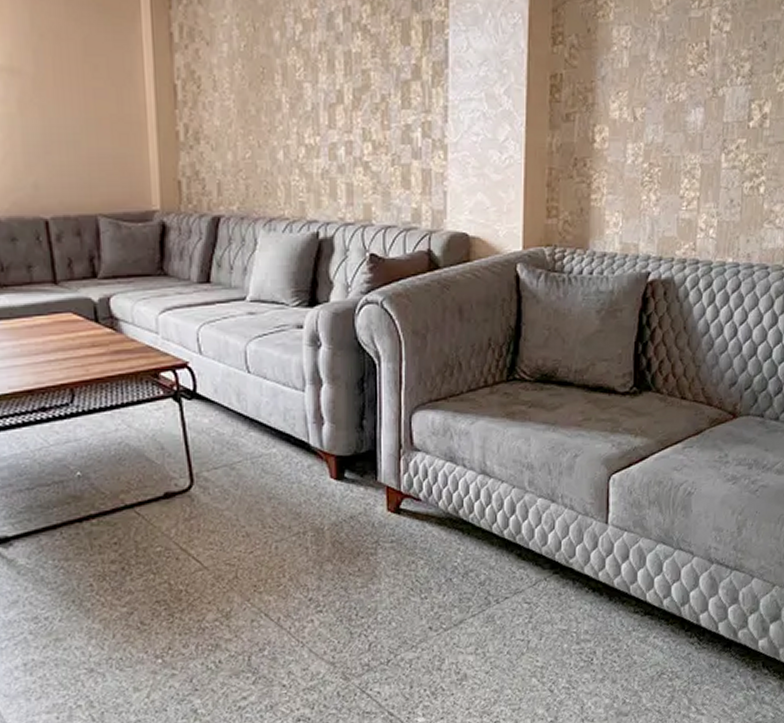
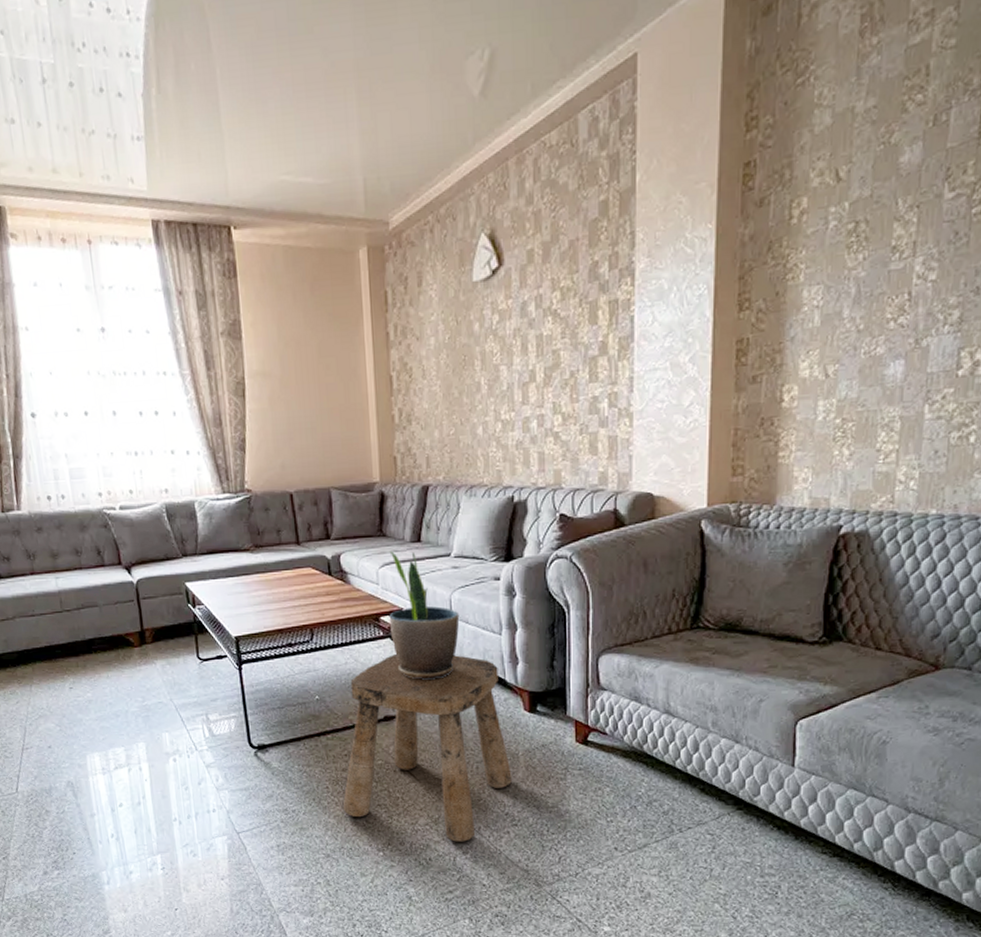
stool: none [111,416,316,638] -> present [342,654,512,842]
potted plant: none [170,293,256,448] -> present [389,551,460,680]

